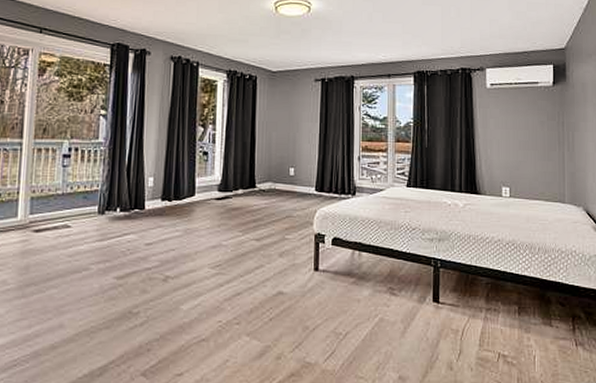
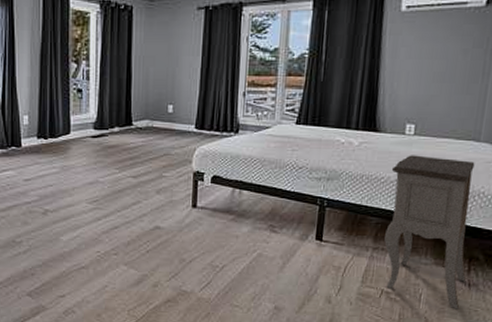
nightstand: none [494,216,573,371] -> present [384,155,475,310]

